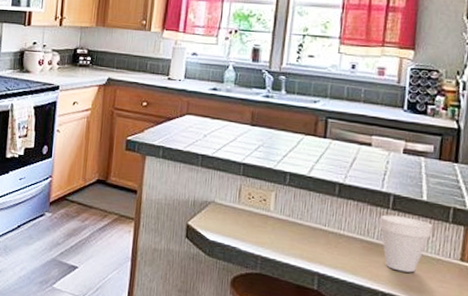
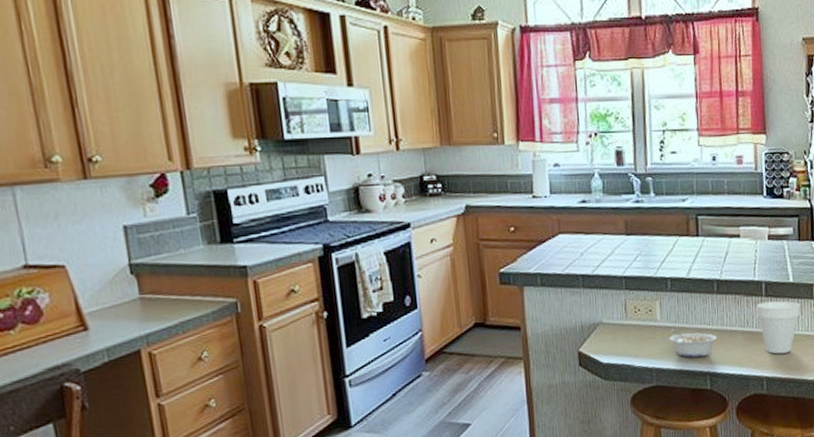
legume: none [280,222,333,256] -> present [669,329,718,358]

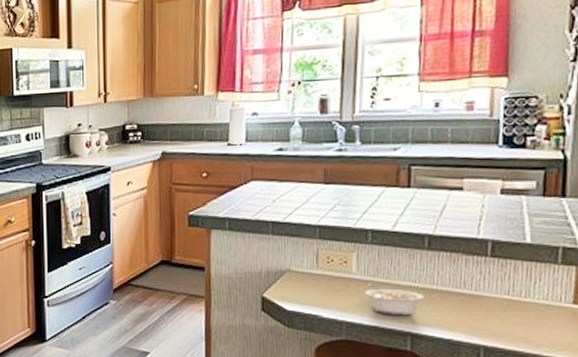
cup: present [756,301,801,354] -> none [477,263,539,322]

